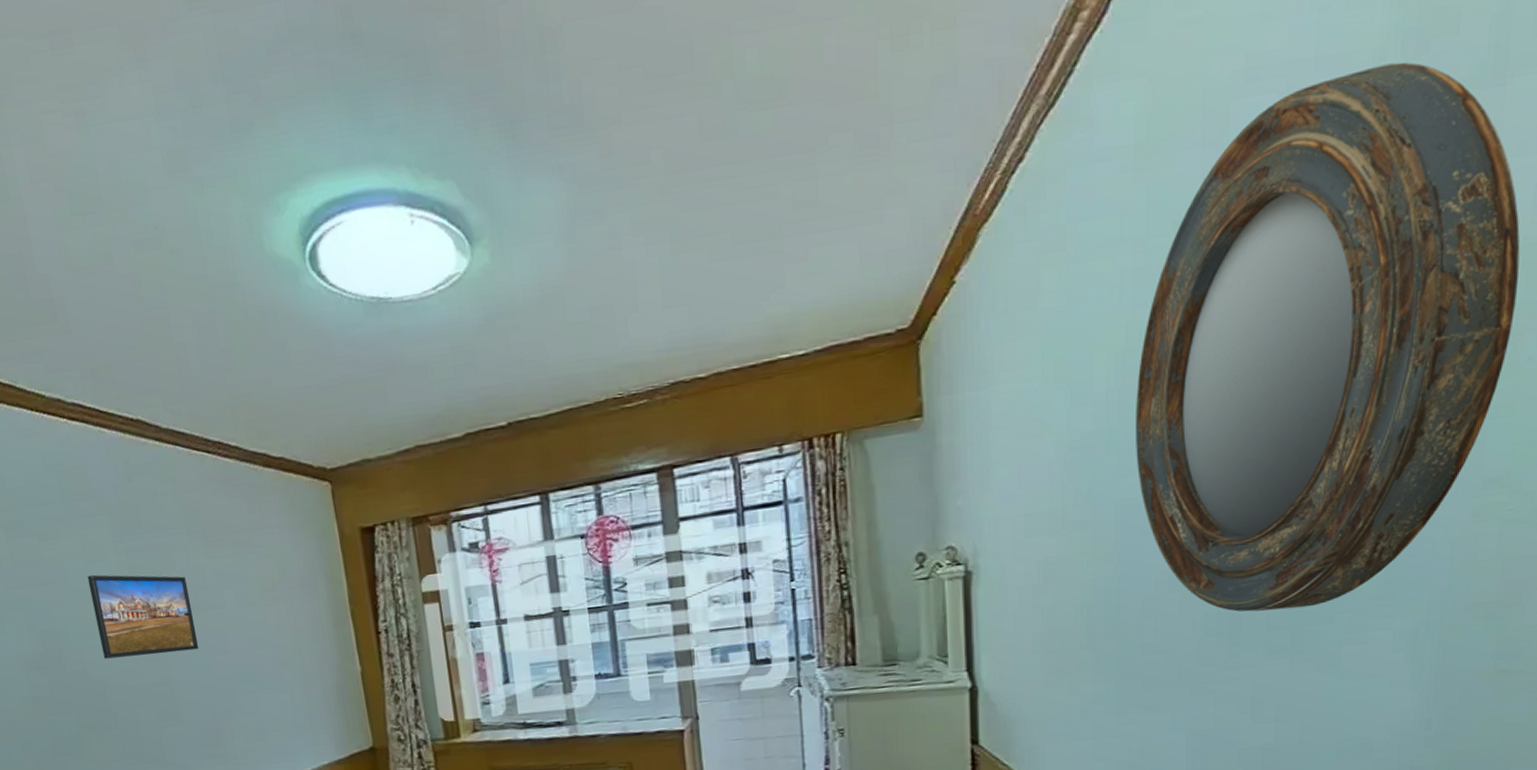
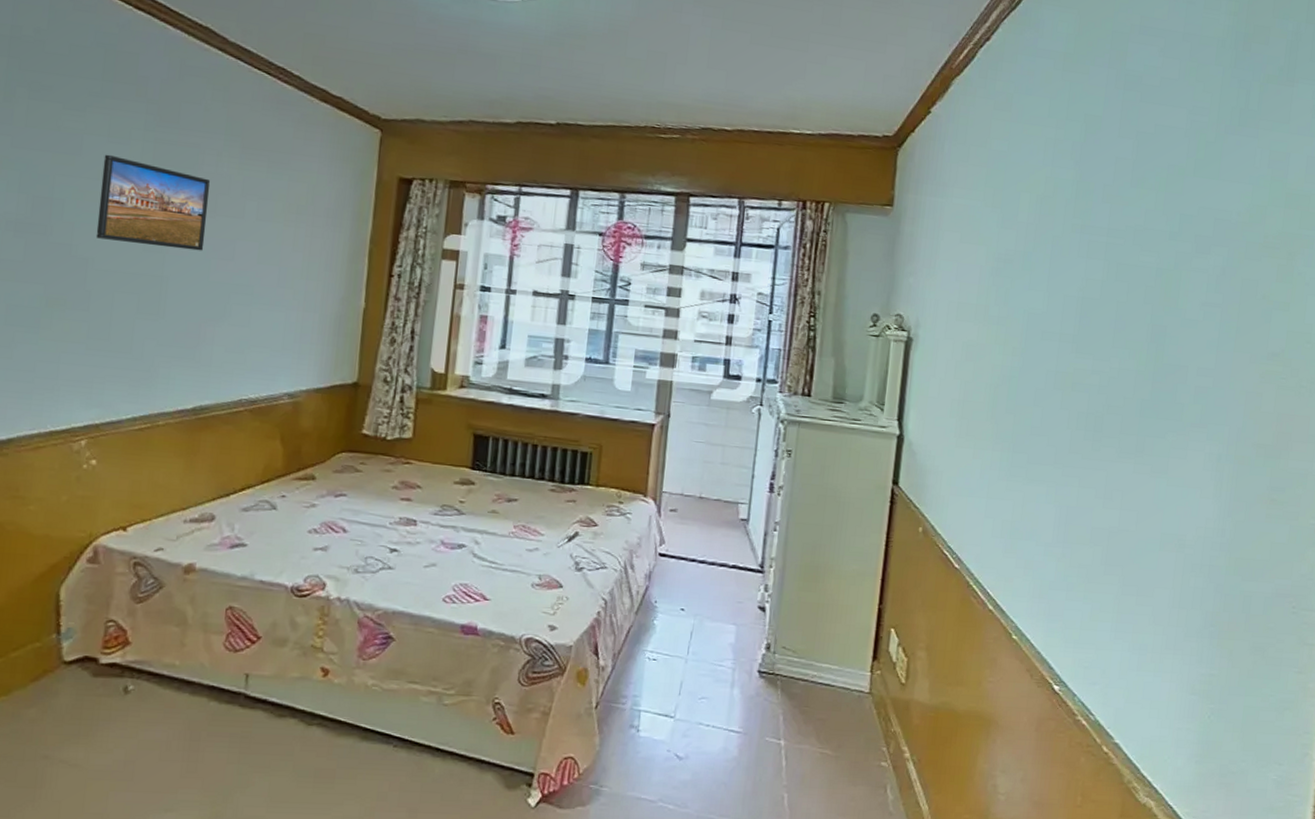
home mirror: present [1136,62,1521,612] -> none [1042,48,1298,422]

